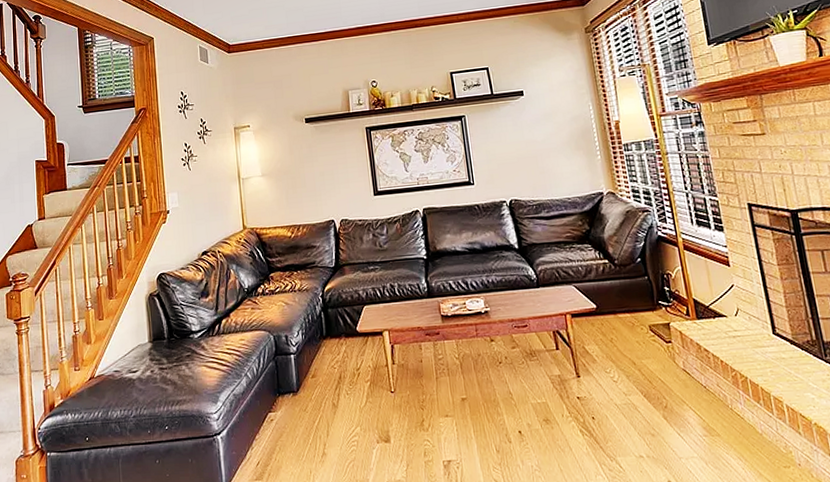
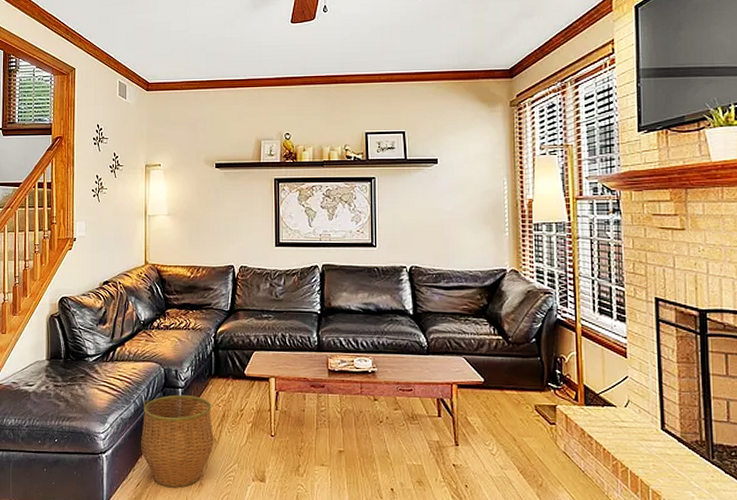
basket: none [255,360,333,463] -> present [140,394,214,488]

